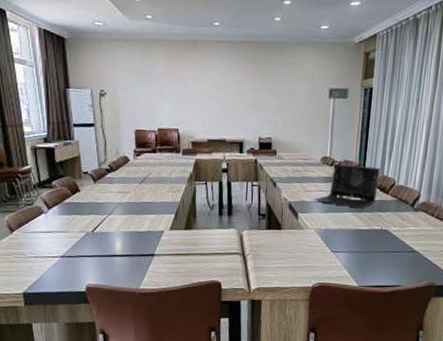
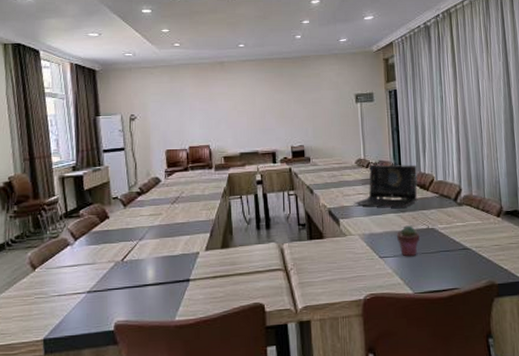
potted succulent: none [351,225,372,254] -> present [397,225,420,257]

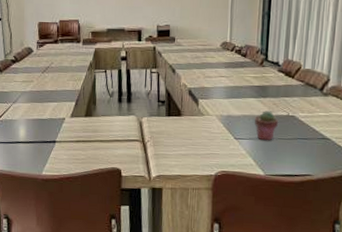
laptop computer: present [353,165,418,208] -> none [214,48,285,93]

